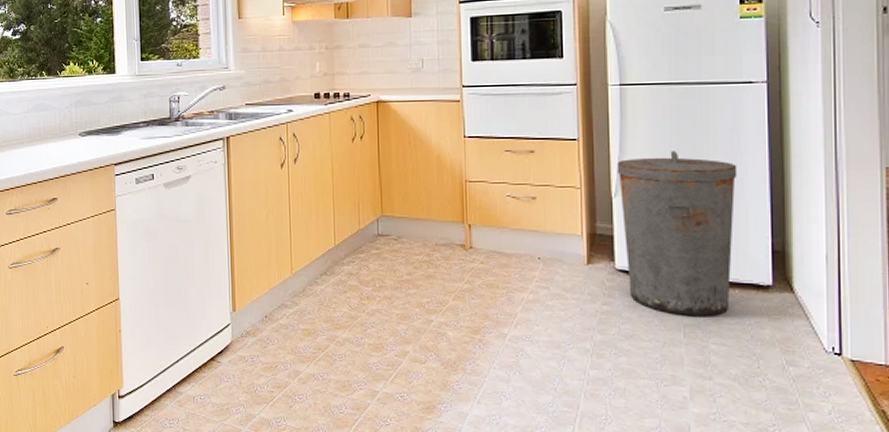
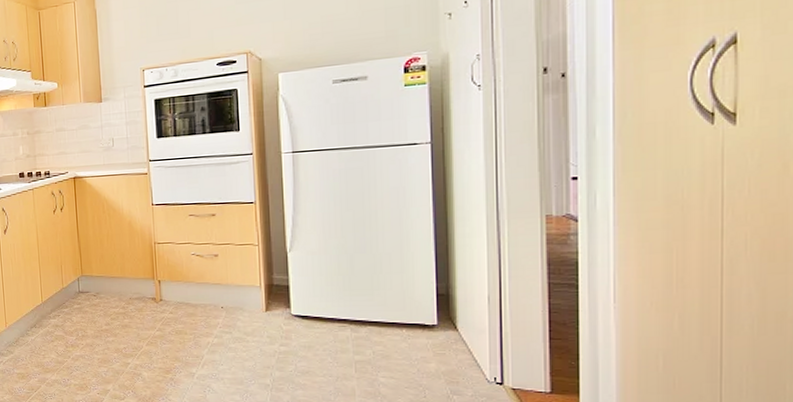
trash can: present [616,151,738,316] -> none [291,209,404,353]

